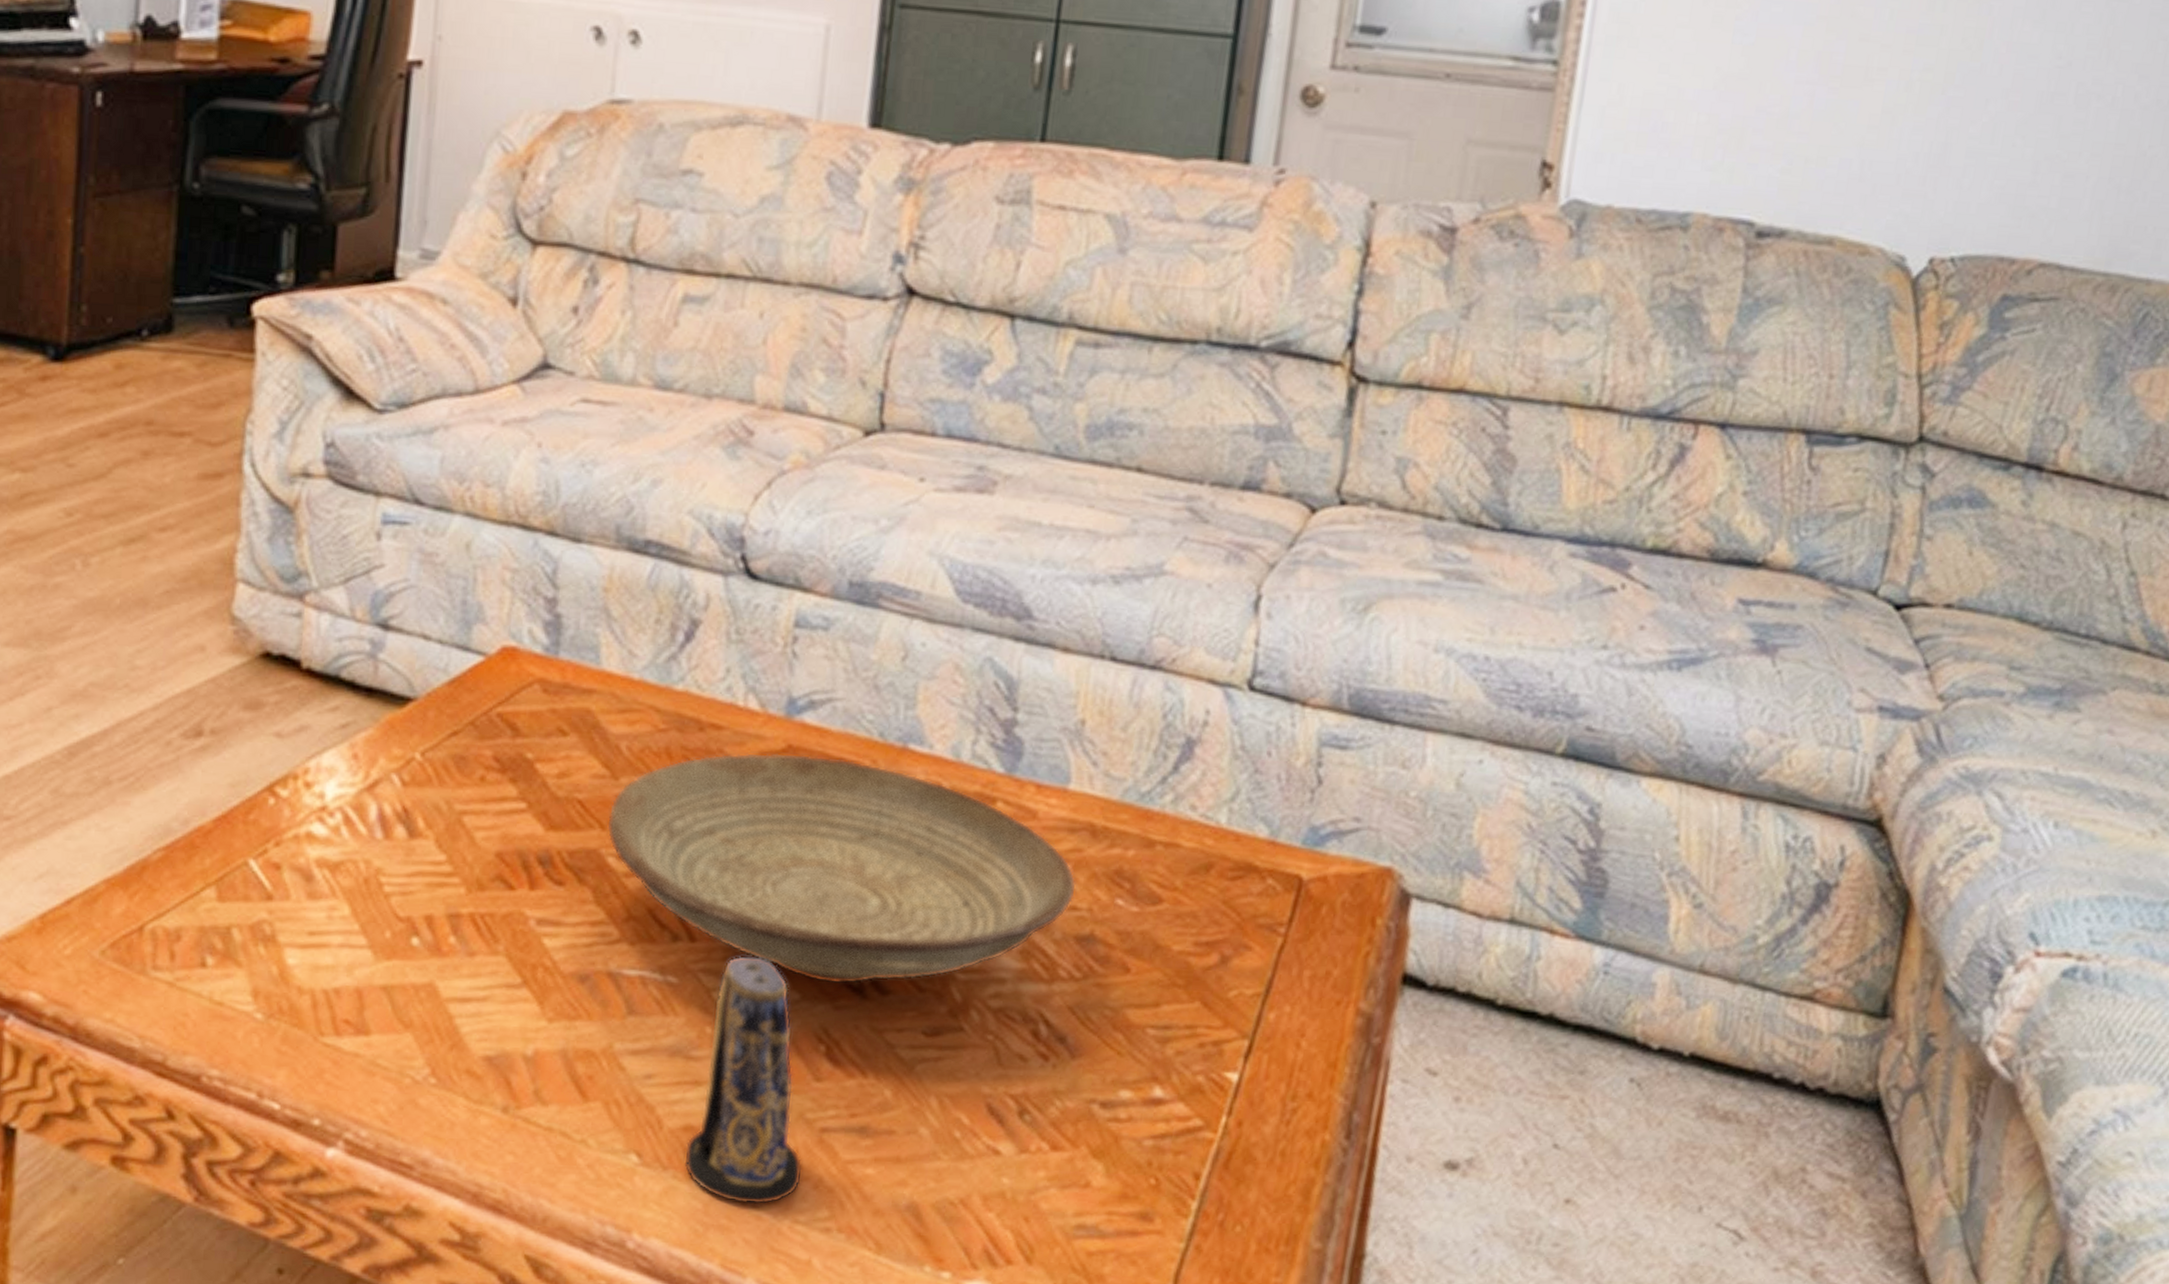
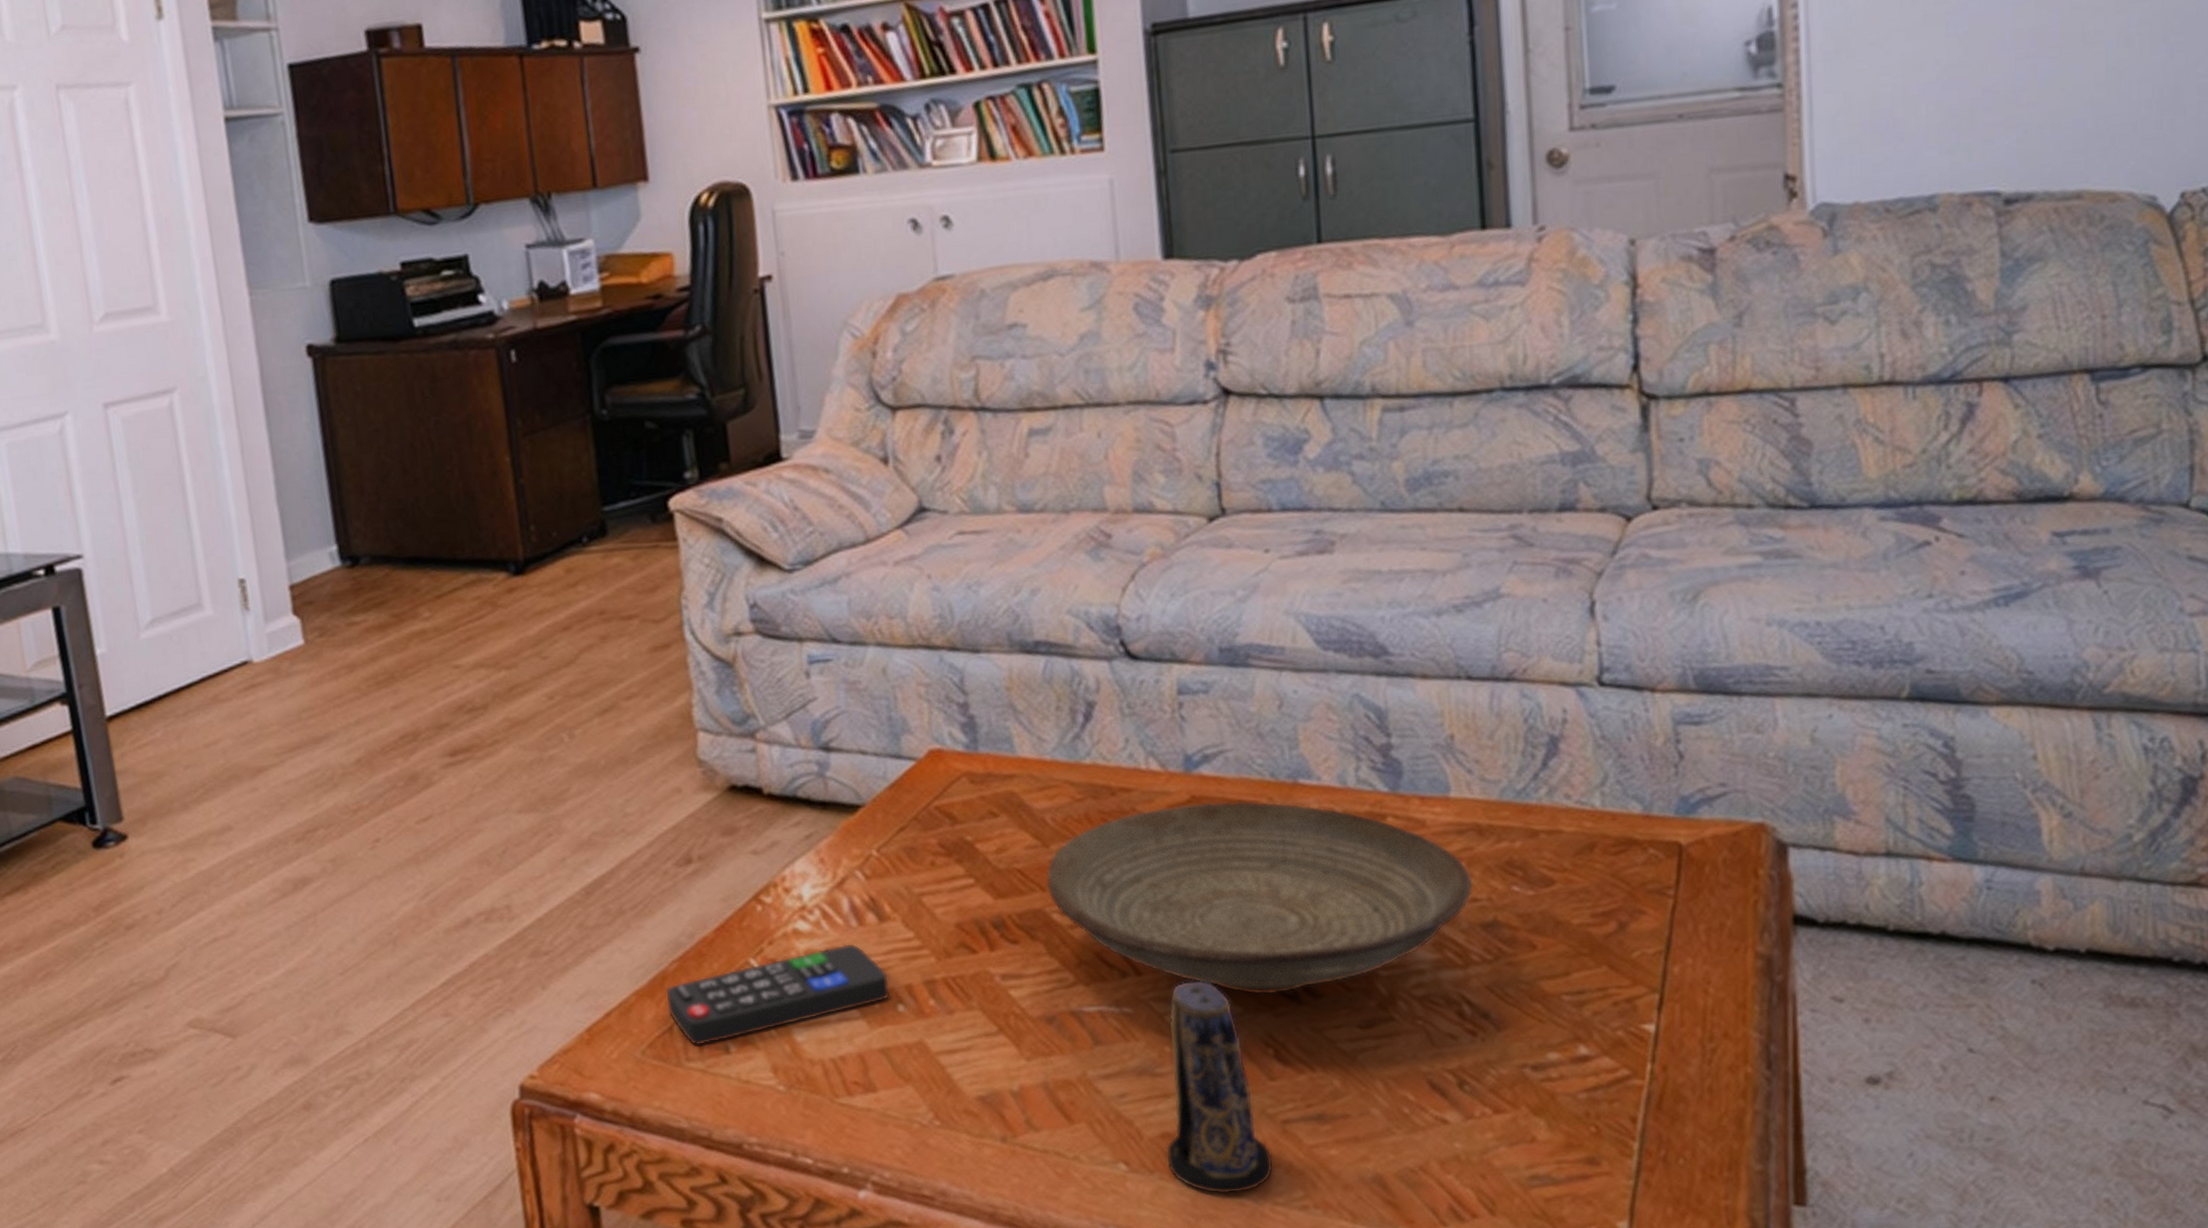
remote control: none [140,857,409,954] -> present [665,943,891,1046]

